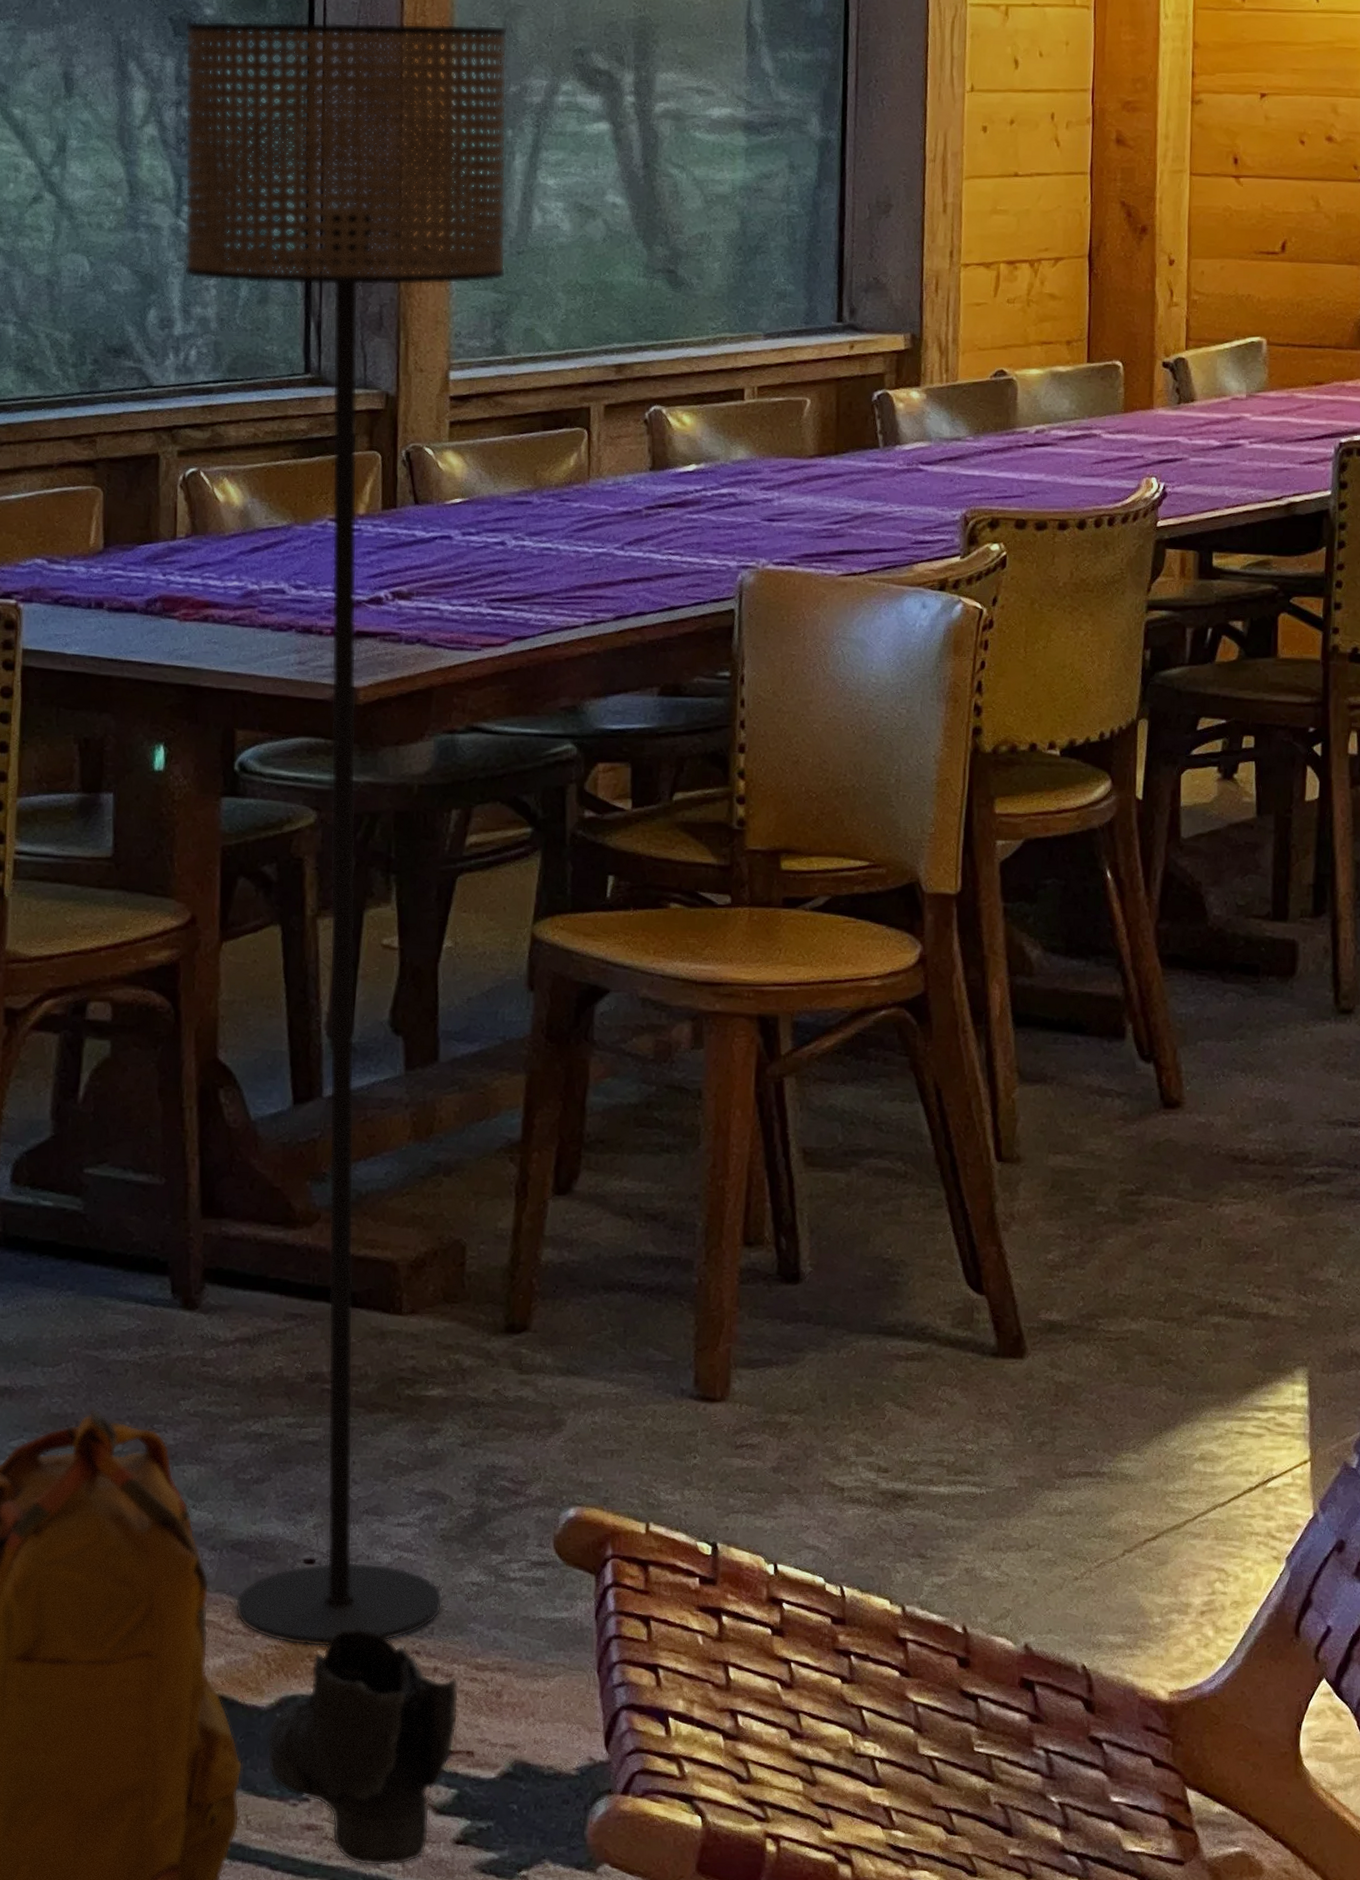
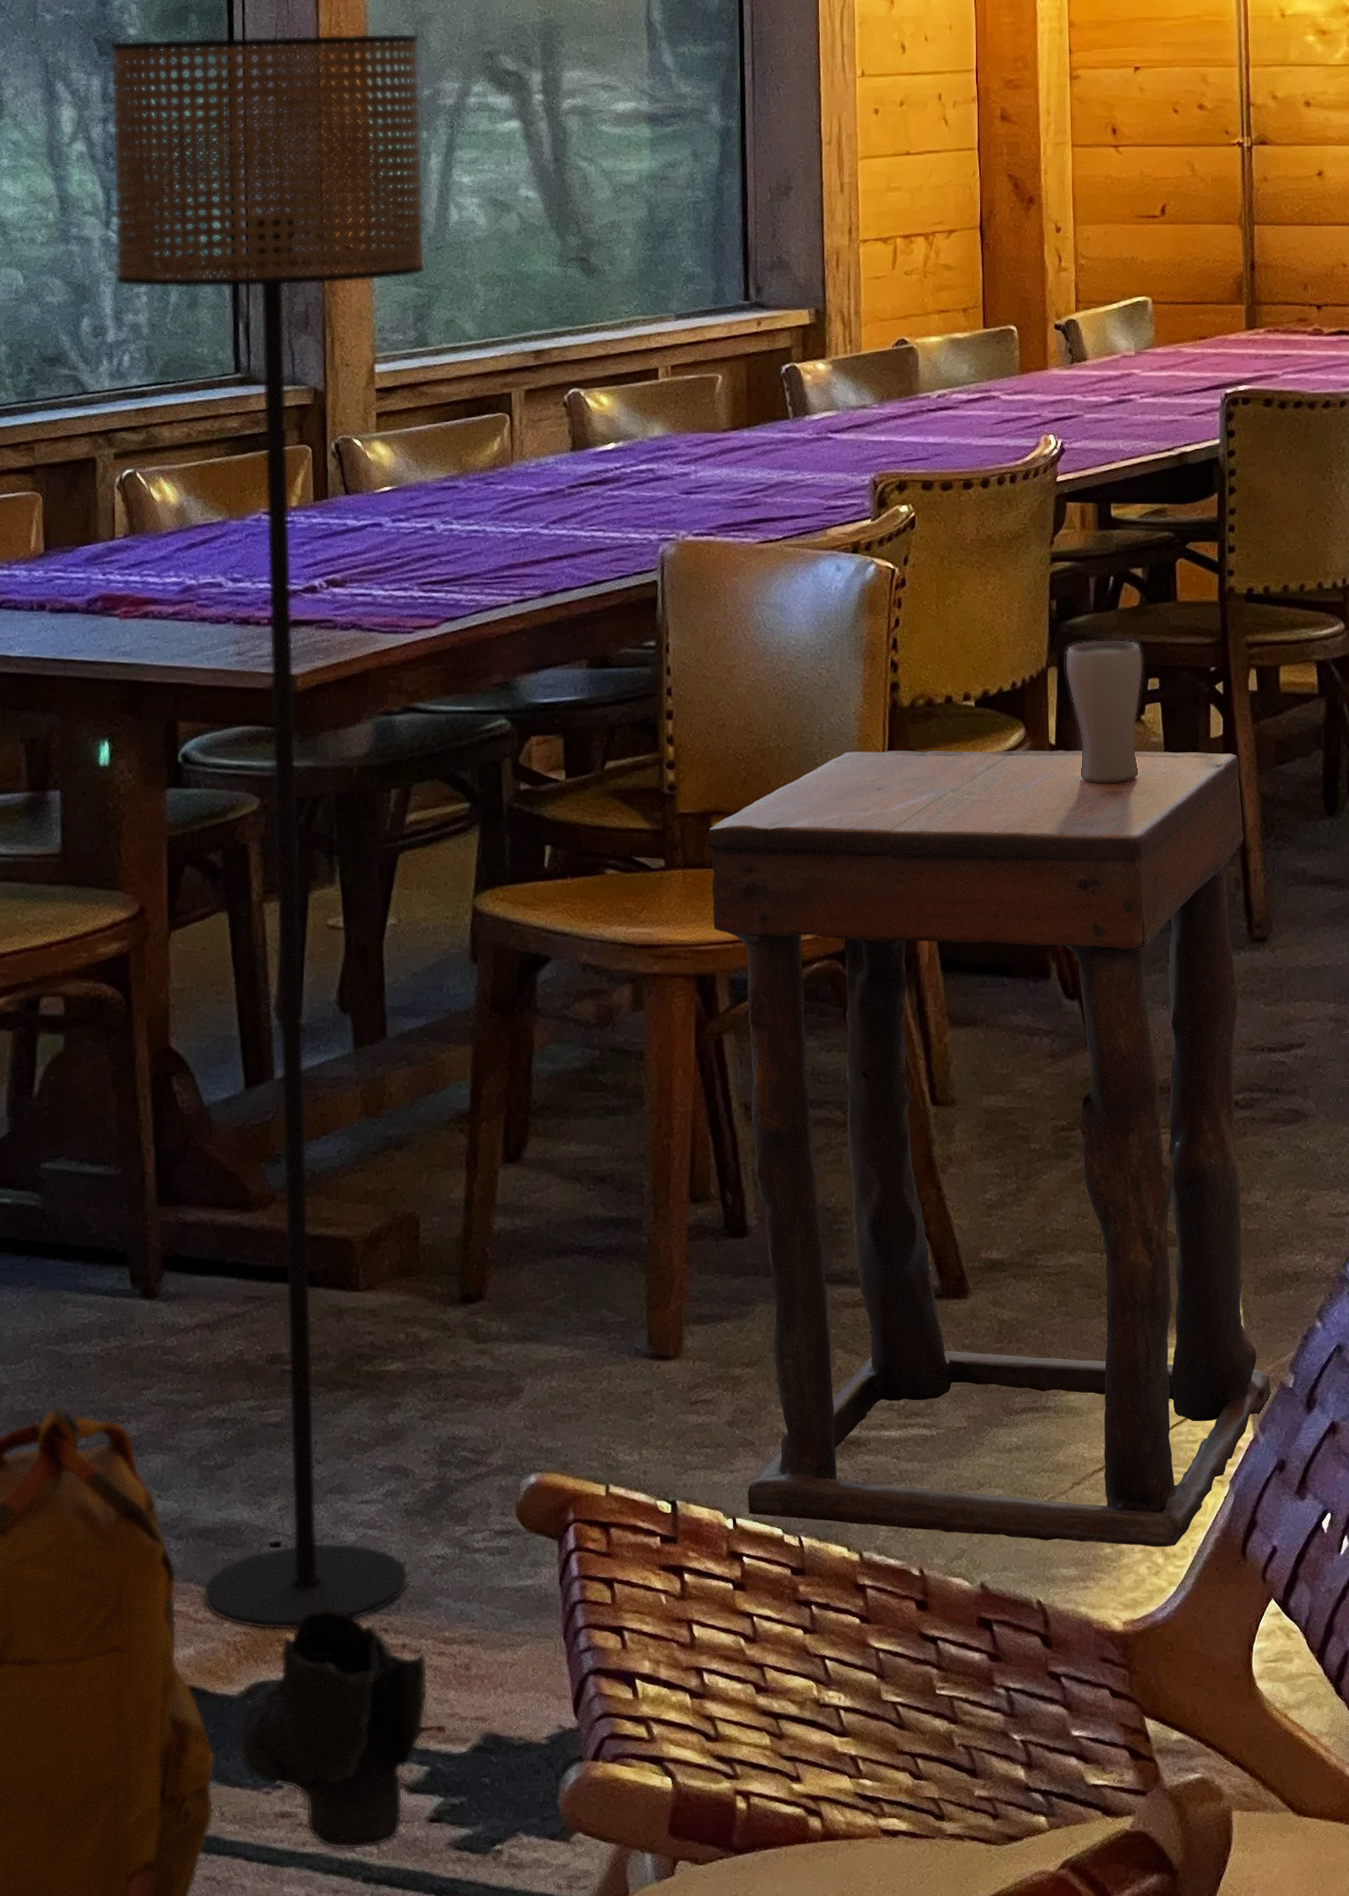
side table: none [777,795,1336,1620] -> present [708,750,1272,1547]
drinking glass: none [1156,692,1240,842] -> present [1064,639,1144,782]

